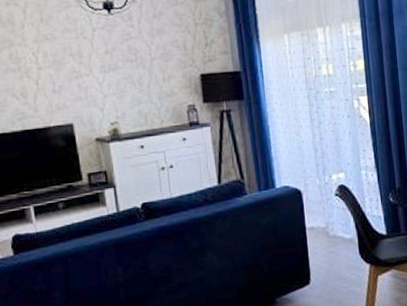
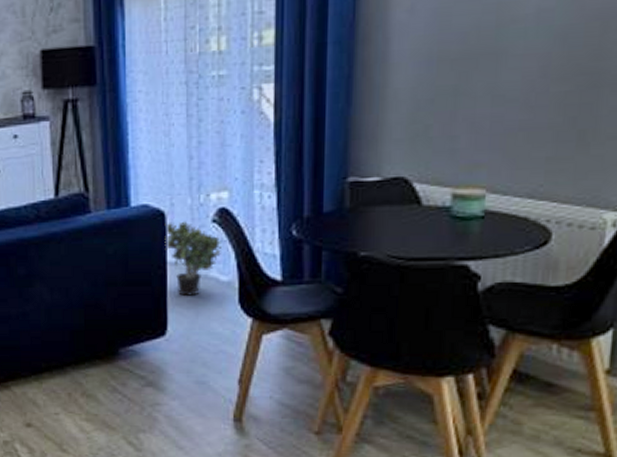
potted plant: none [301,196,344,252] -> present [164,221,223,296]

